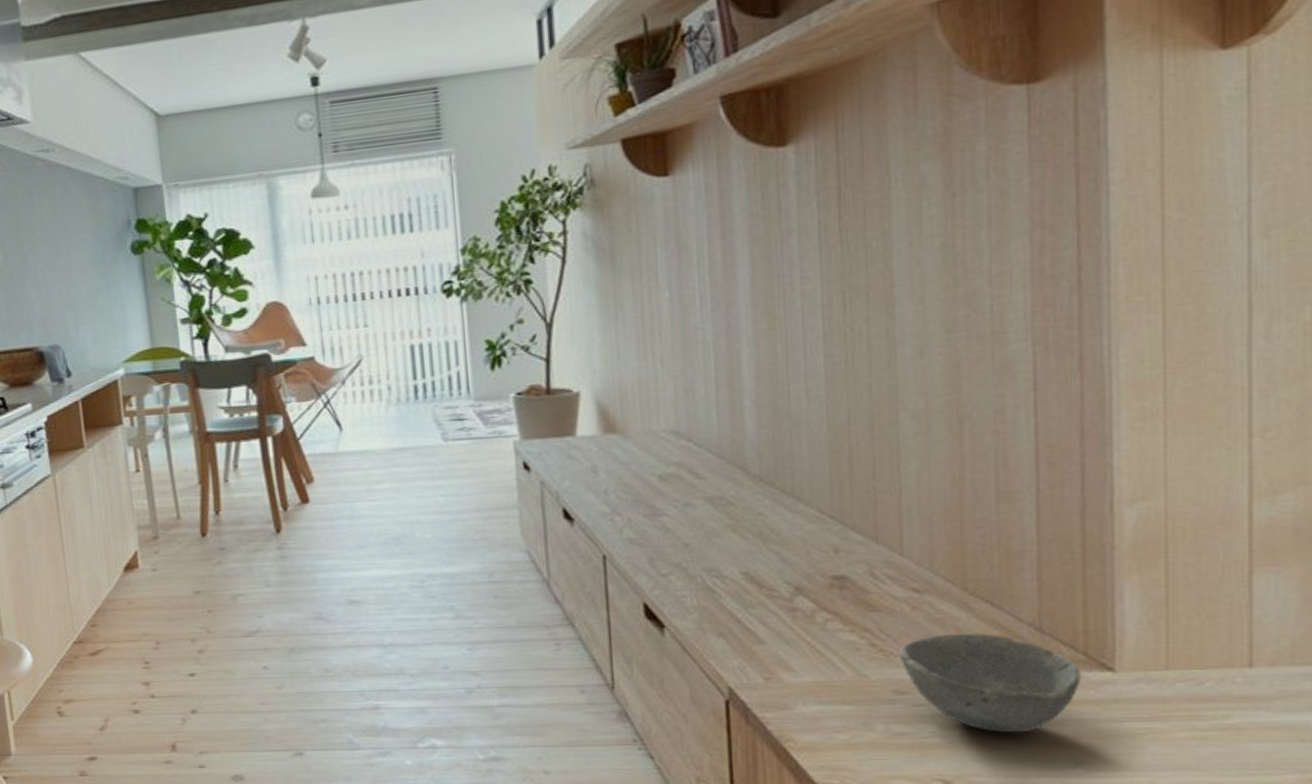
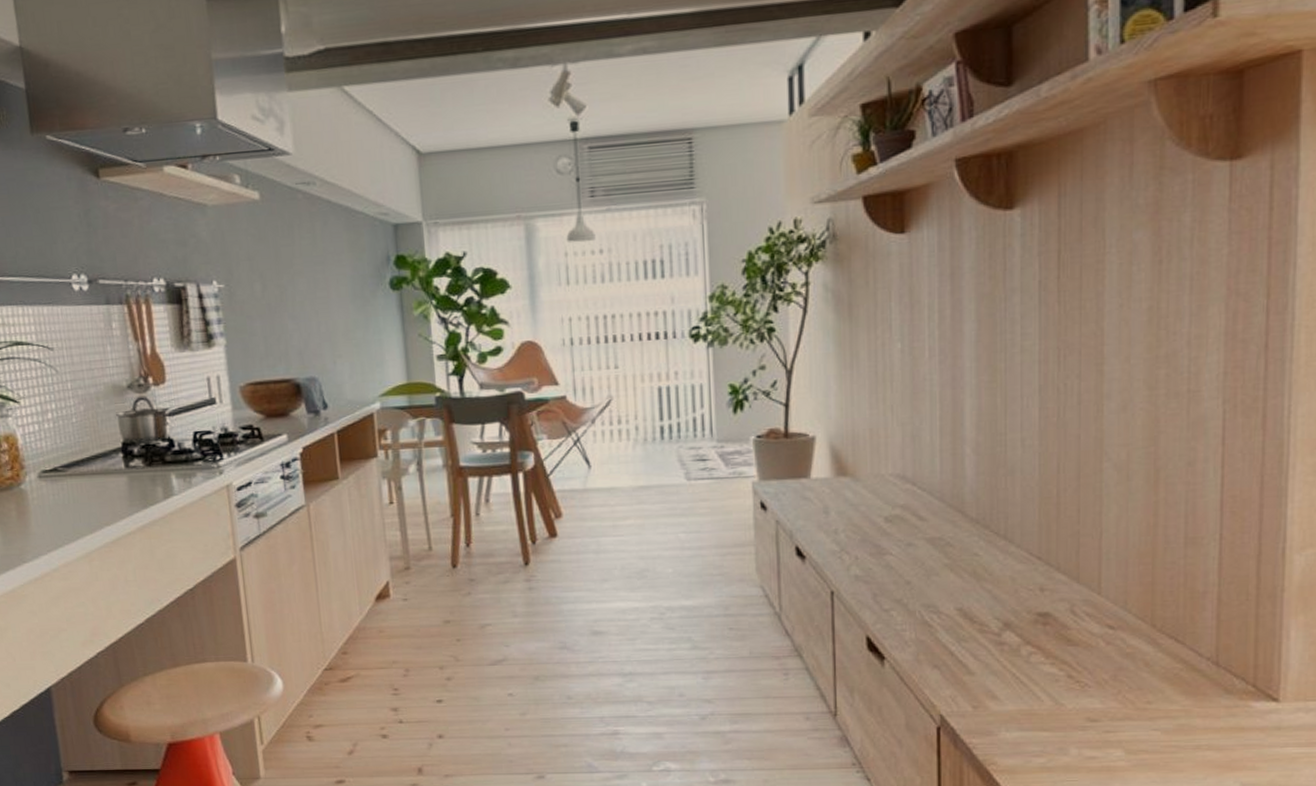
bowl: present [899,633,1081,733] -> none [1093,667,1250,757]

